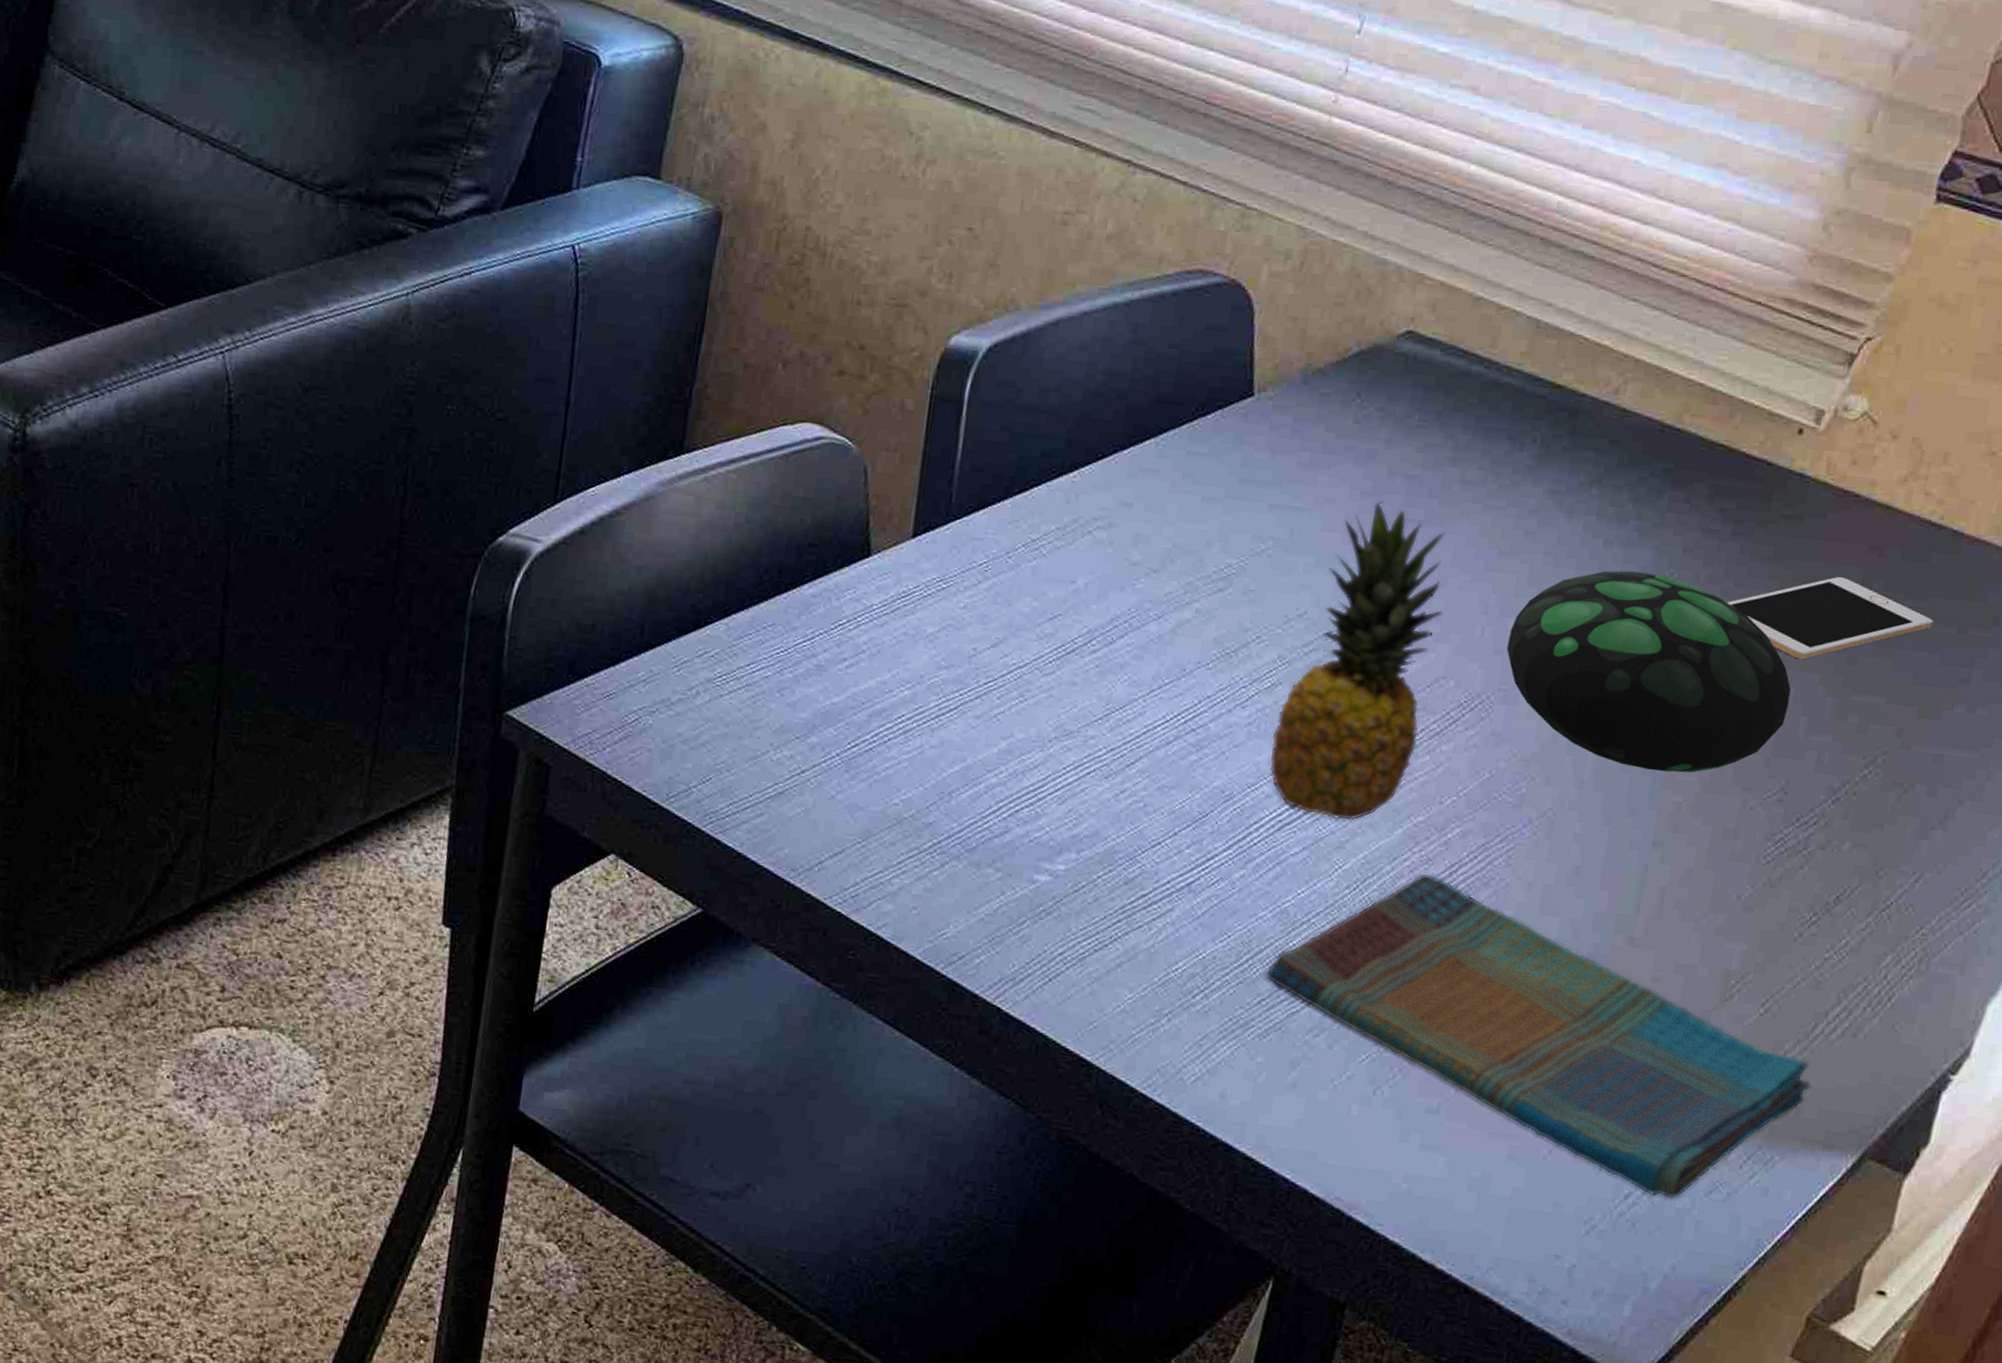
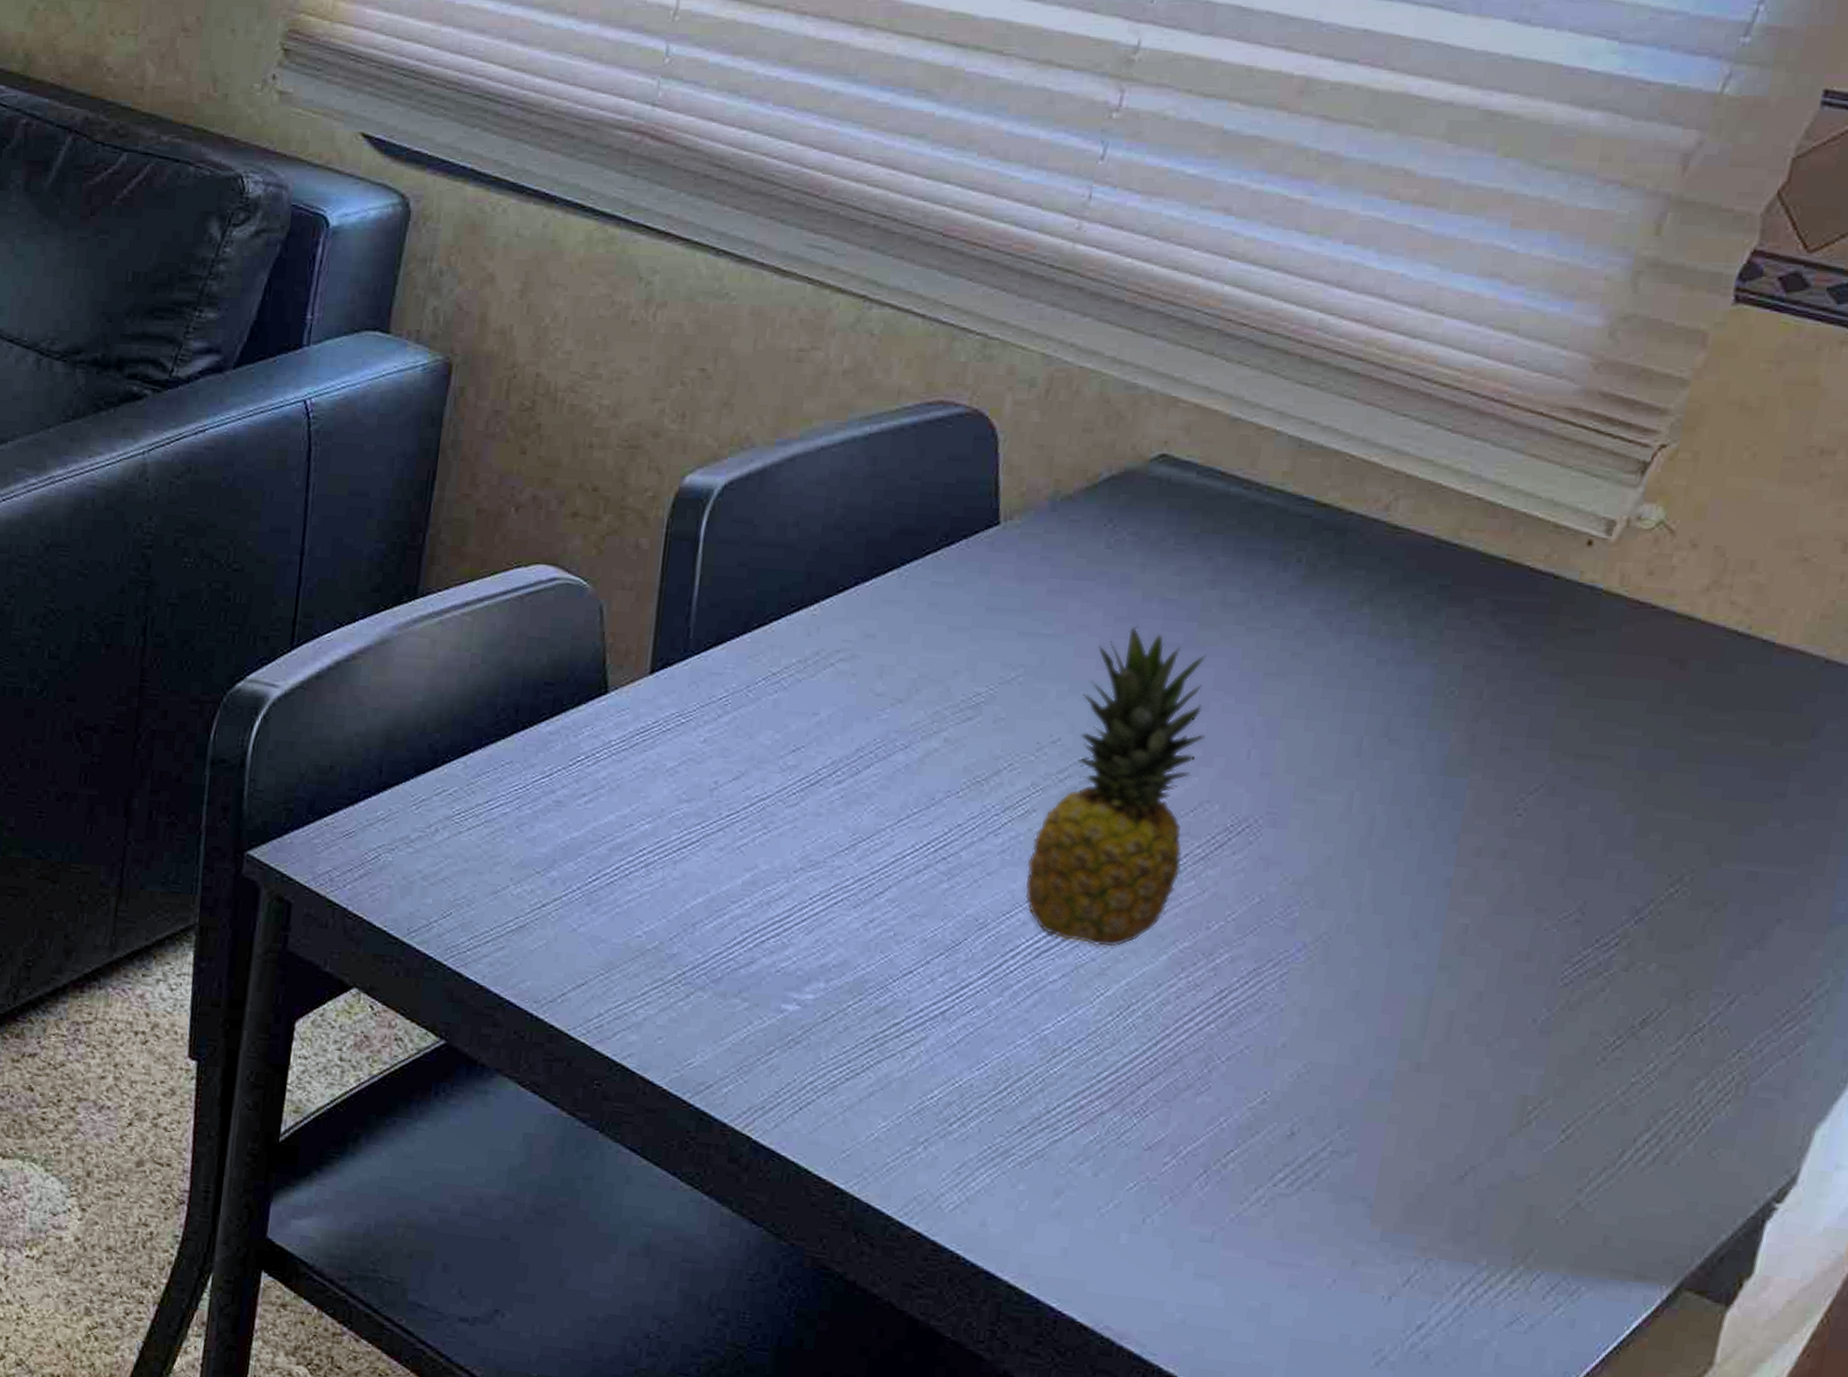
dish towel: present [1265,874,1812,1199] -> none [1025,1000,1620,1331]
decorative egg: present [1507,570,1791,773] -> none [1275,689,1587,894]
cell phone: present [1727,576,1934,660] -> none [1513,690,1744,777]

